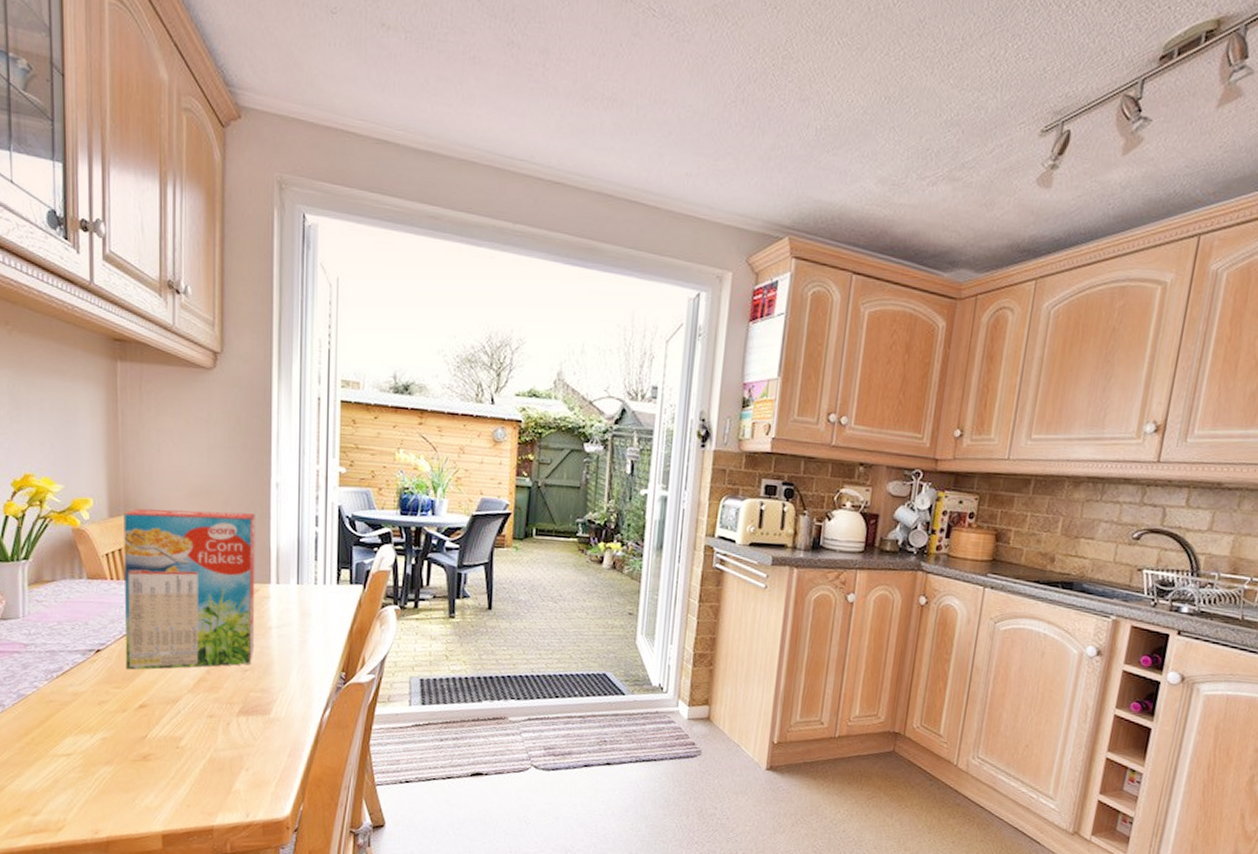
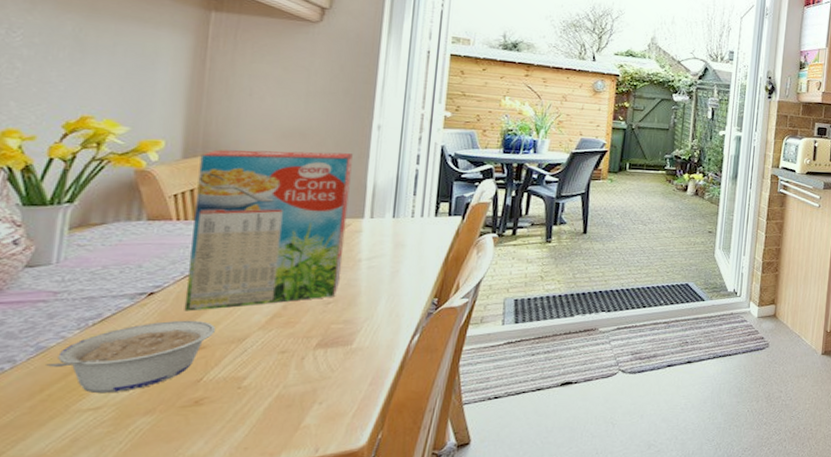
legume: none [26,678,152,742] -> present [46,320,215,394]

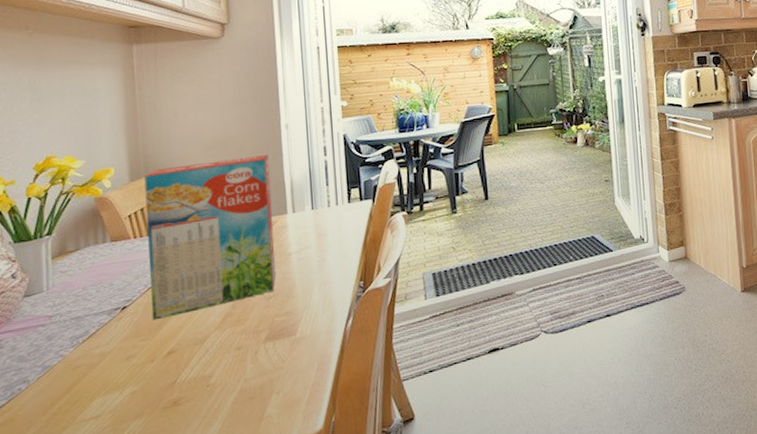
legume: present [46,320,215,394] -> none [52,328,180,403]

